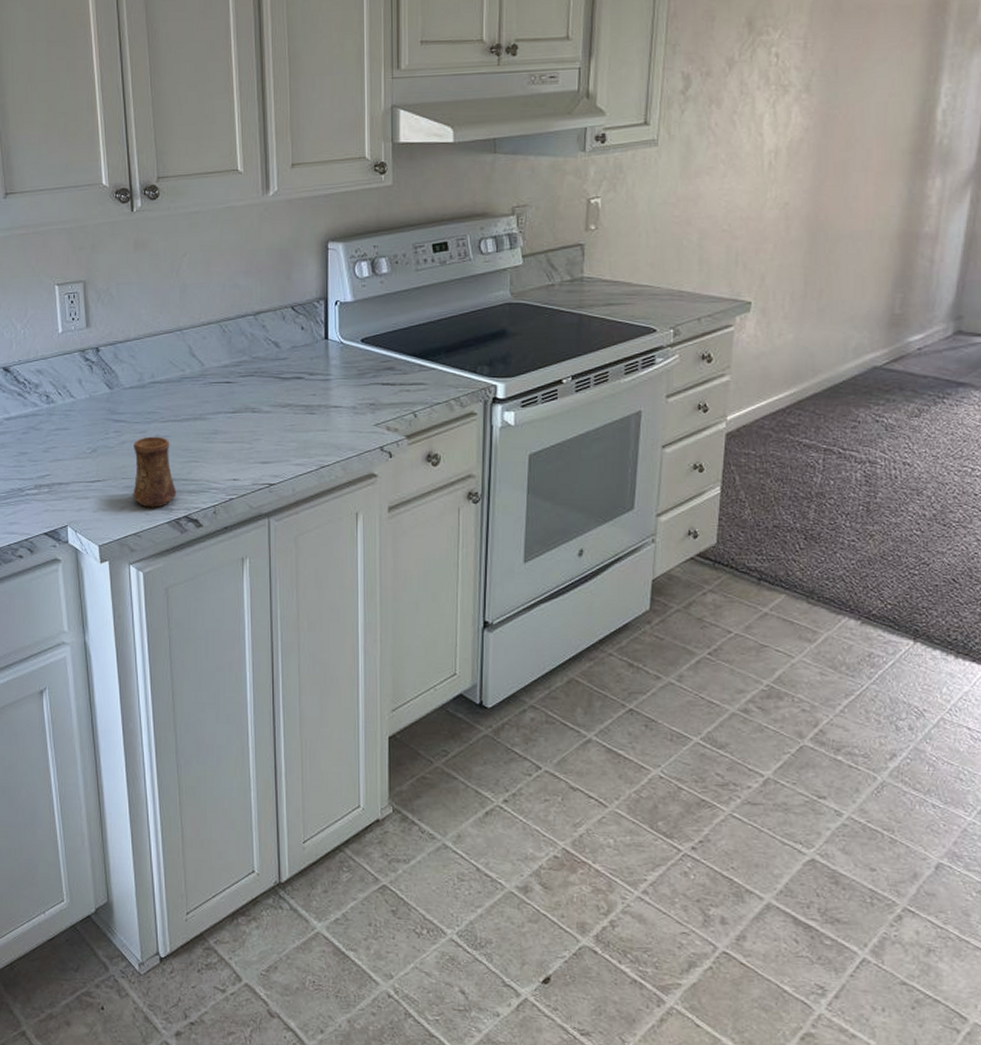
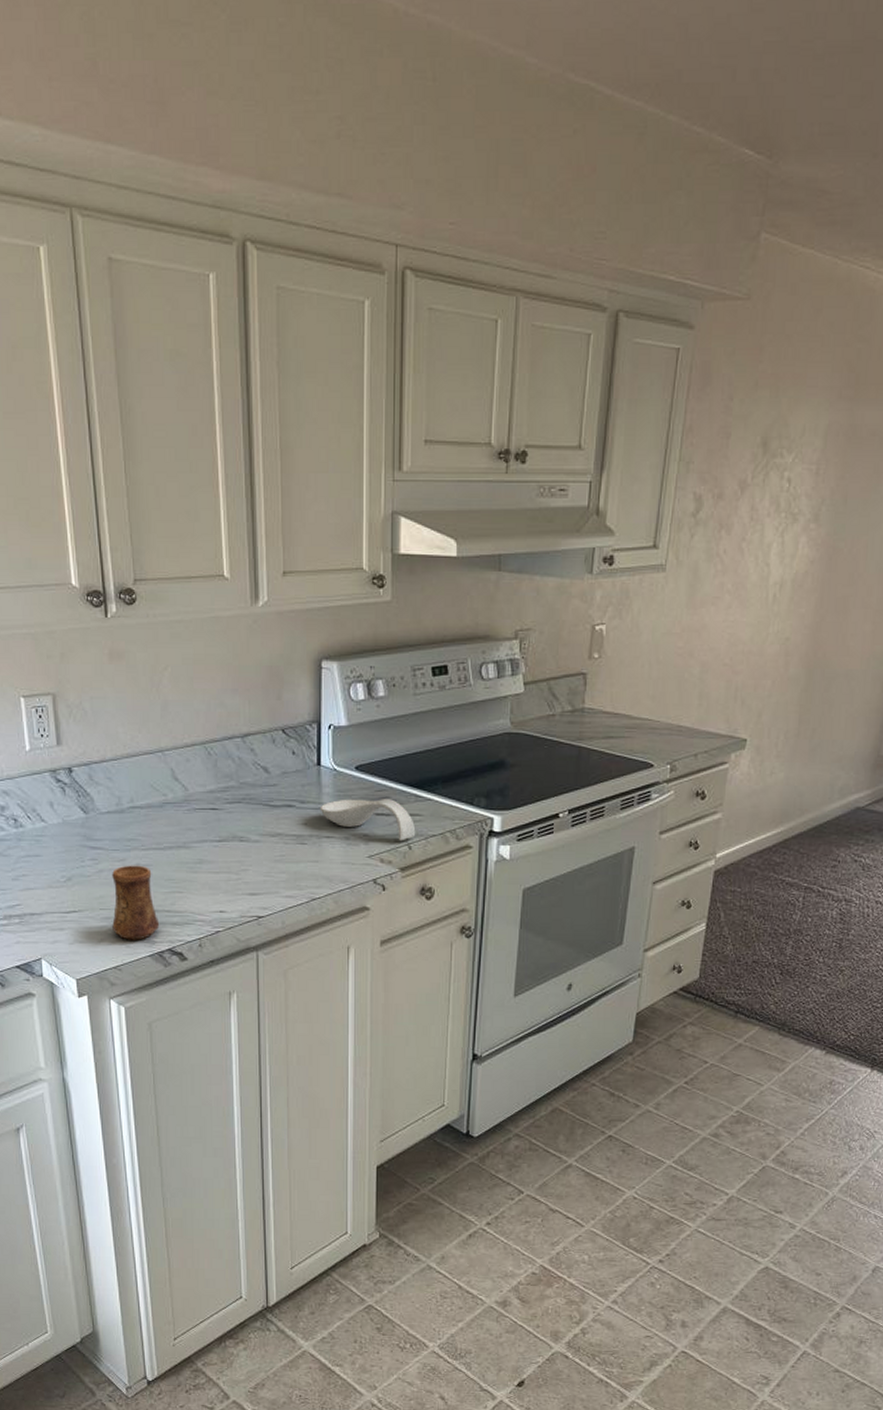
spoon rest: none [328,369,421,410] -> present [320,799,416,841]

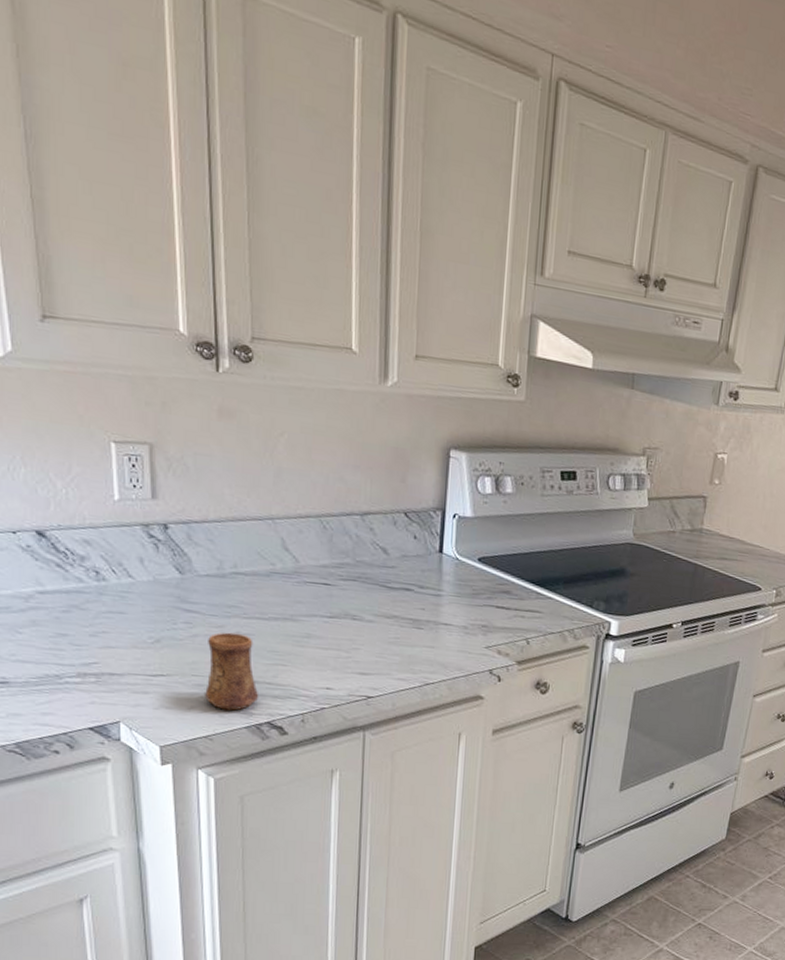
spoon rest: present [320,799,416,841] -> none [439,589,535,636]

